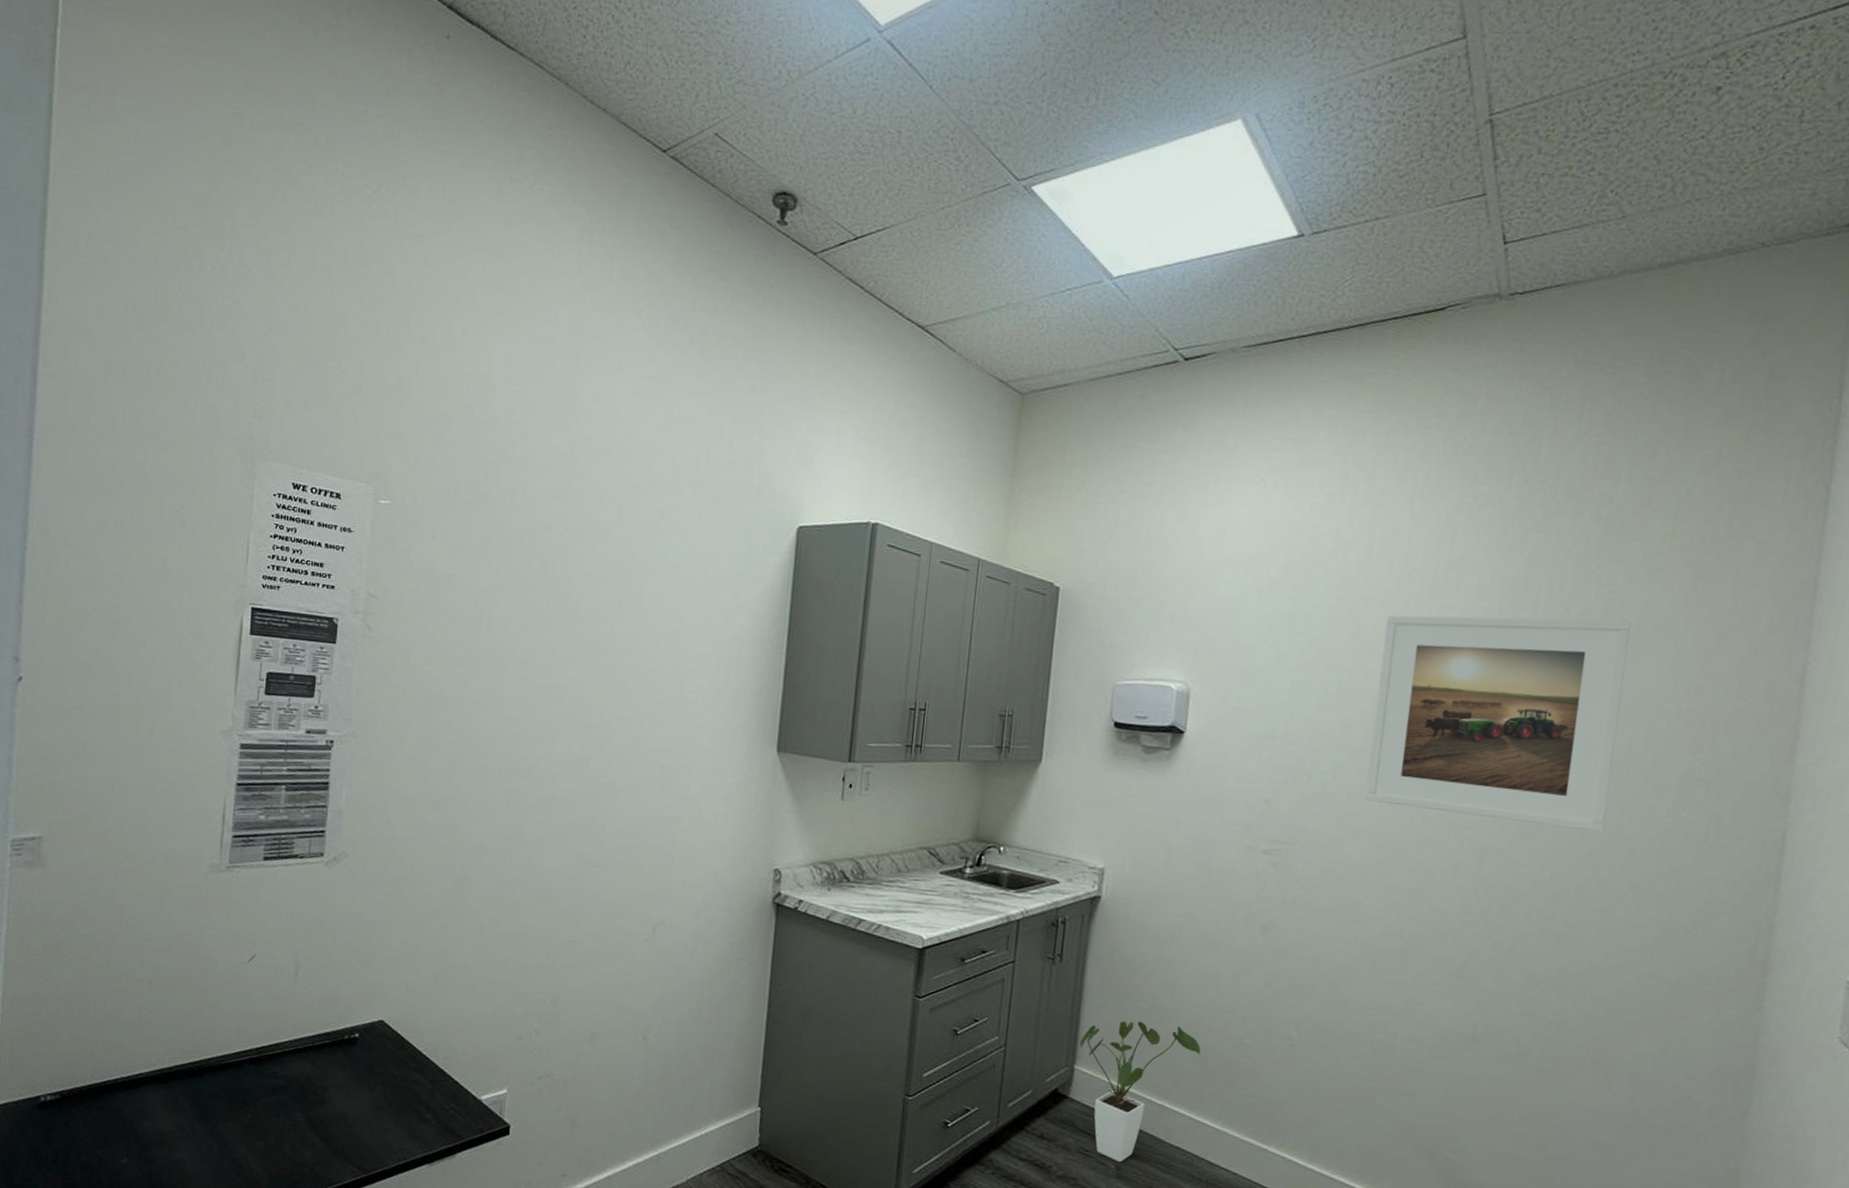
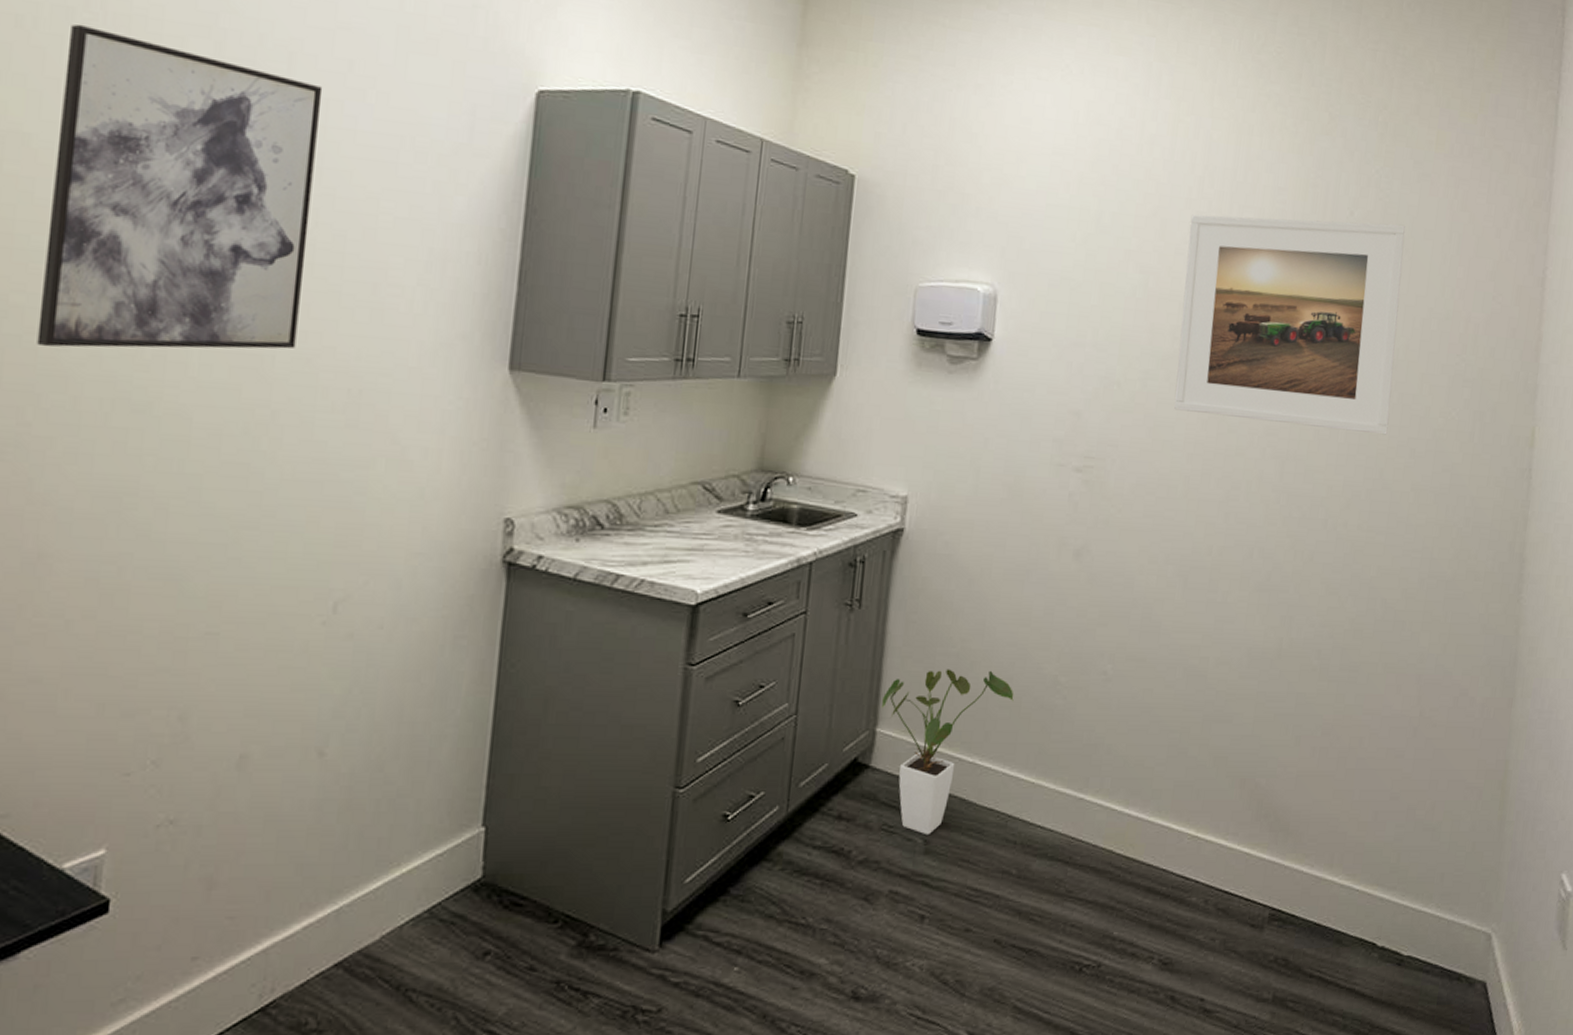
wall art: none [460,494,642,733] -> present [37,24,323,349]

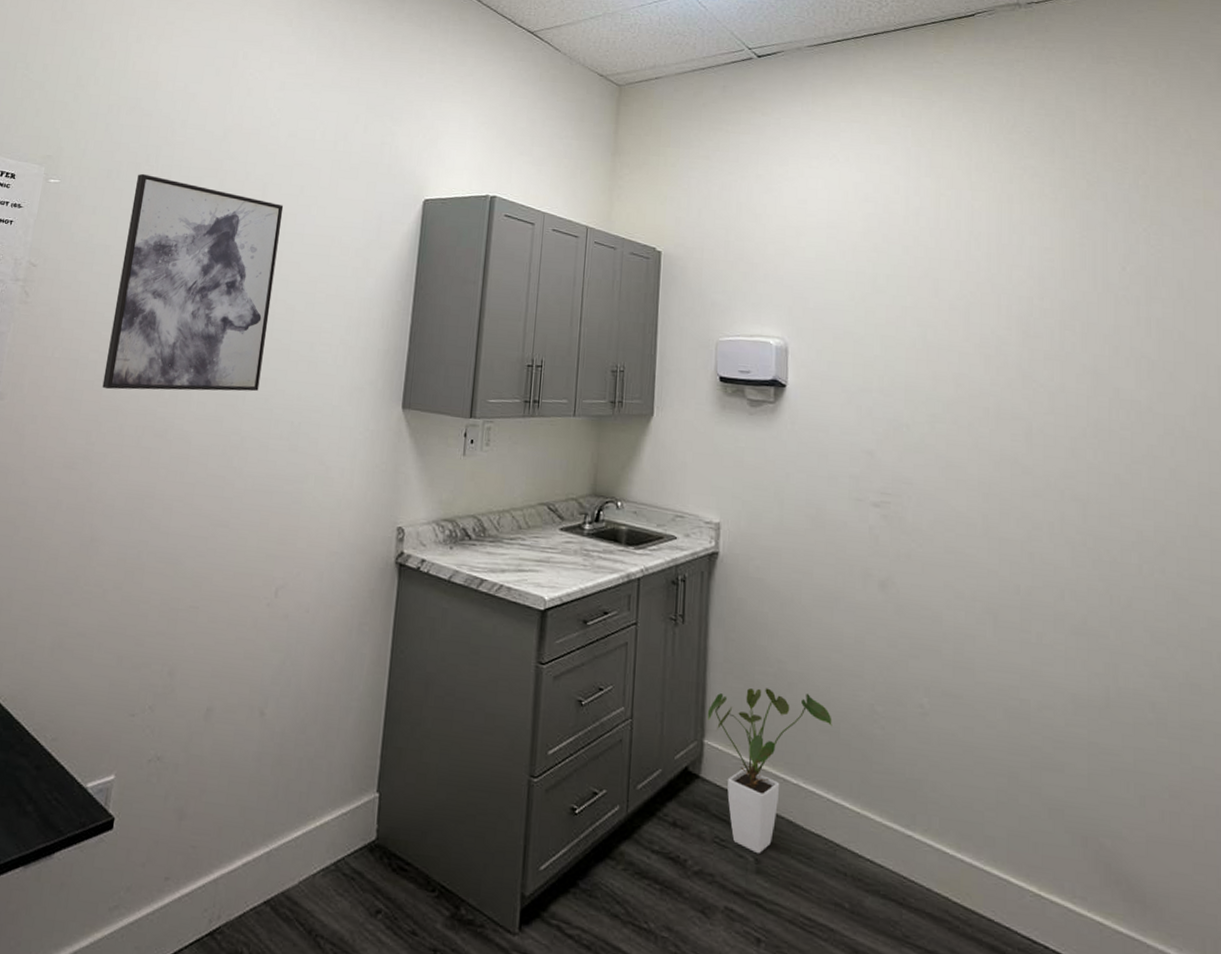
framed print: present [1173,214,1405,435] -> none [961,274,1196,481]

